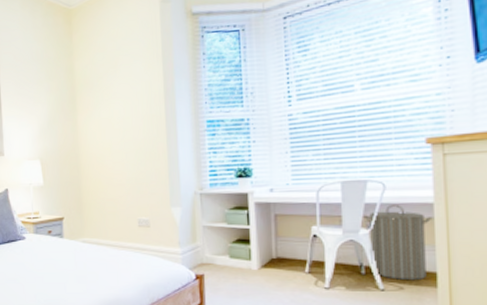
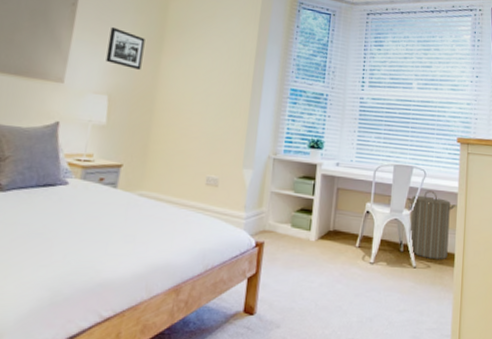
picture frame: none [30,98,62,133] -> present [106,26,145,71]

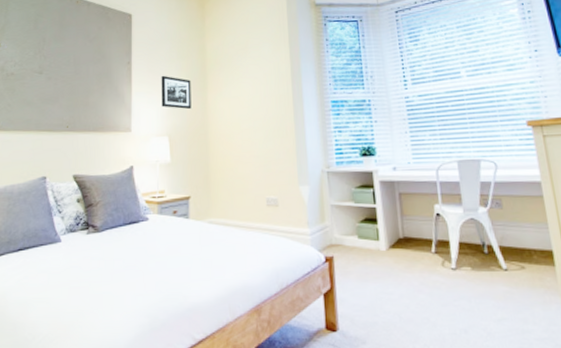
laundry hamper: present [407,191,455,260] -> none [480,183,544,260]

